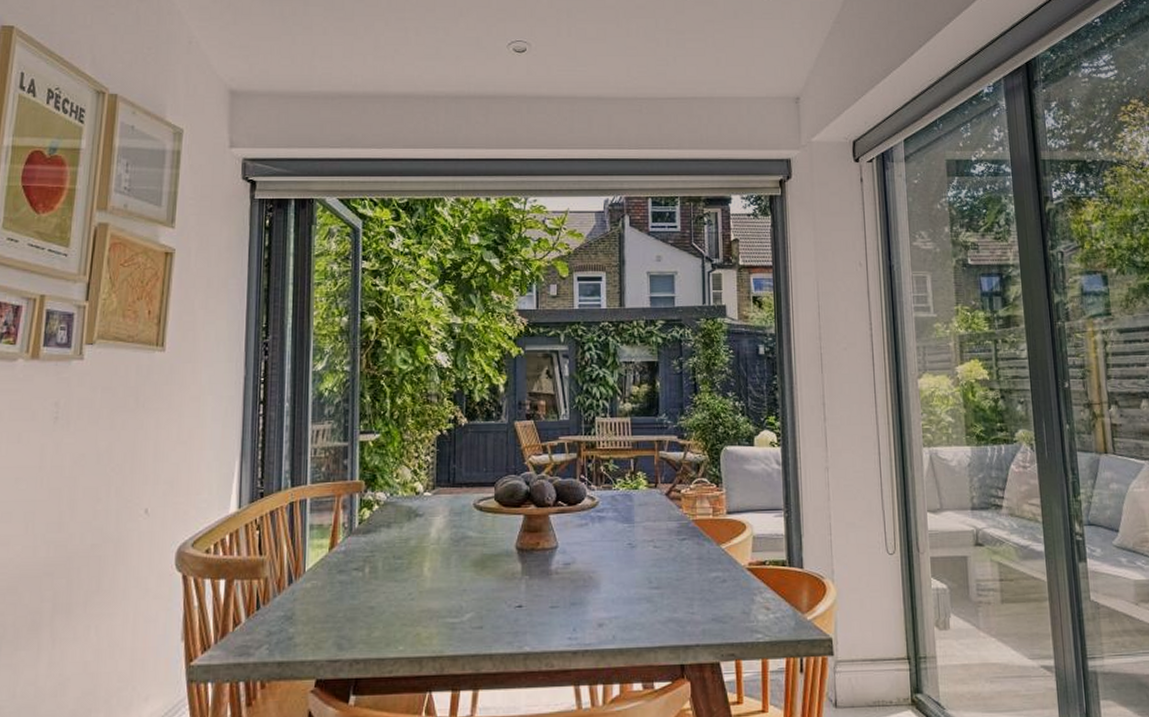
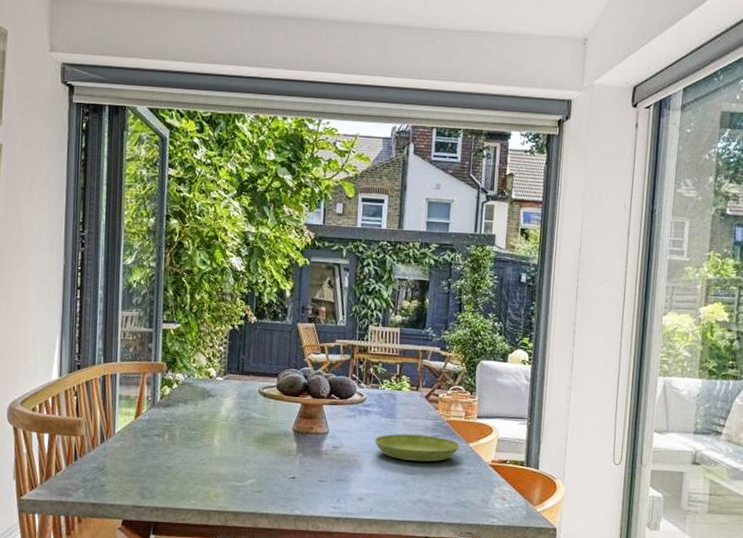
saucer: none [611,539,711,572] -> present [374,433,460,462]

